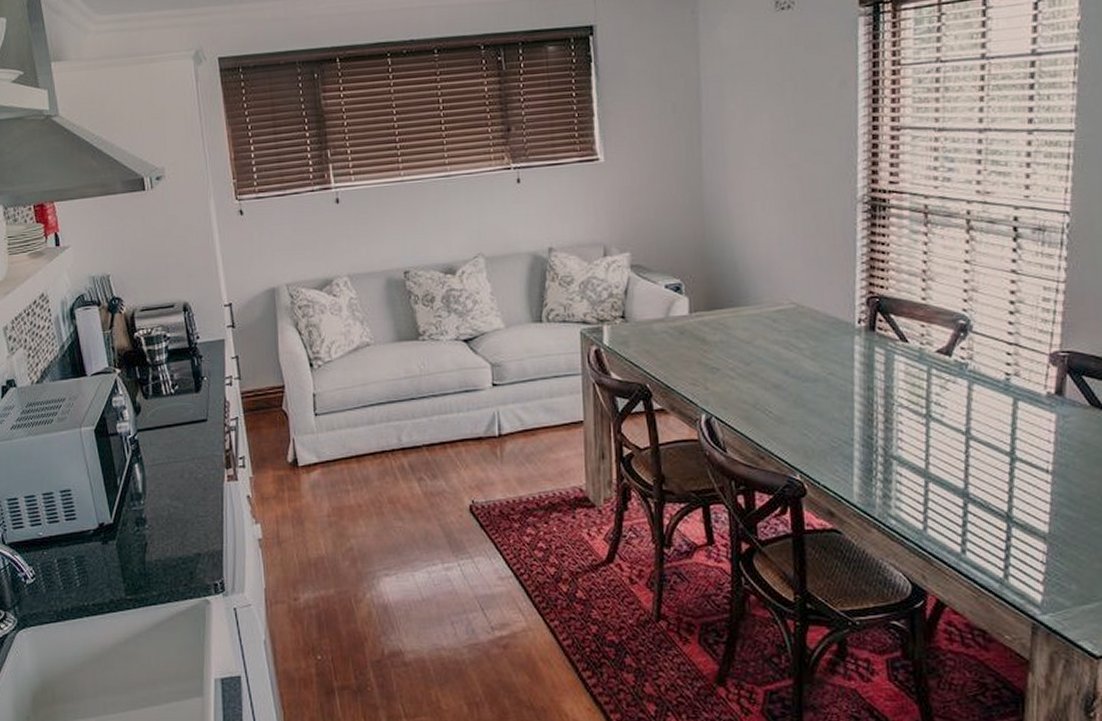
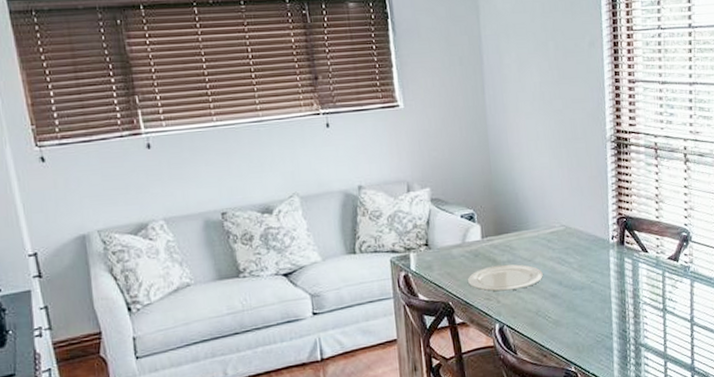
plate: none [669,345,766,377] -> present [467,264,544,292]

